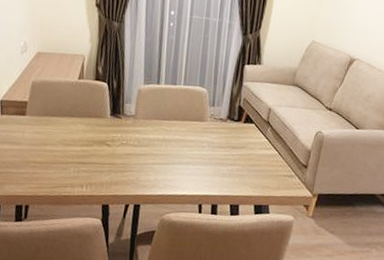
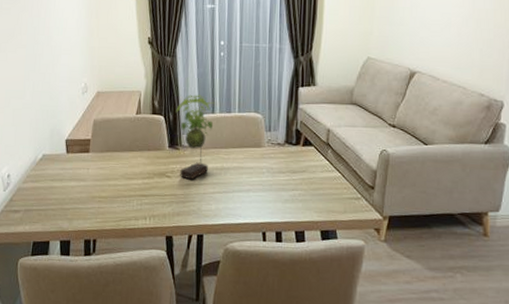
plant: none [120,63,161,150] -> present [176,94,215,180]

